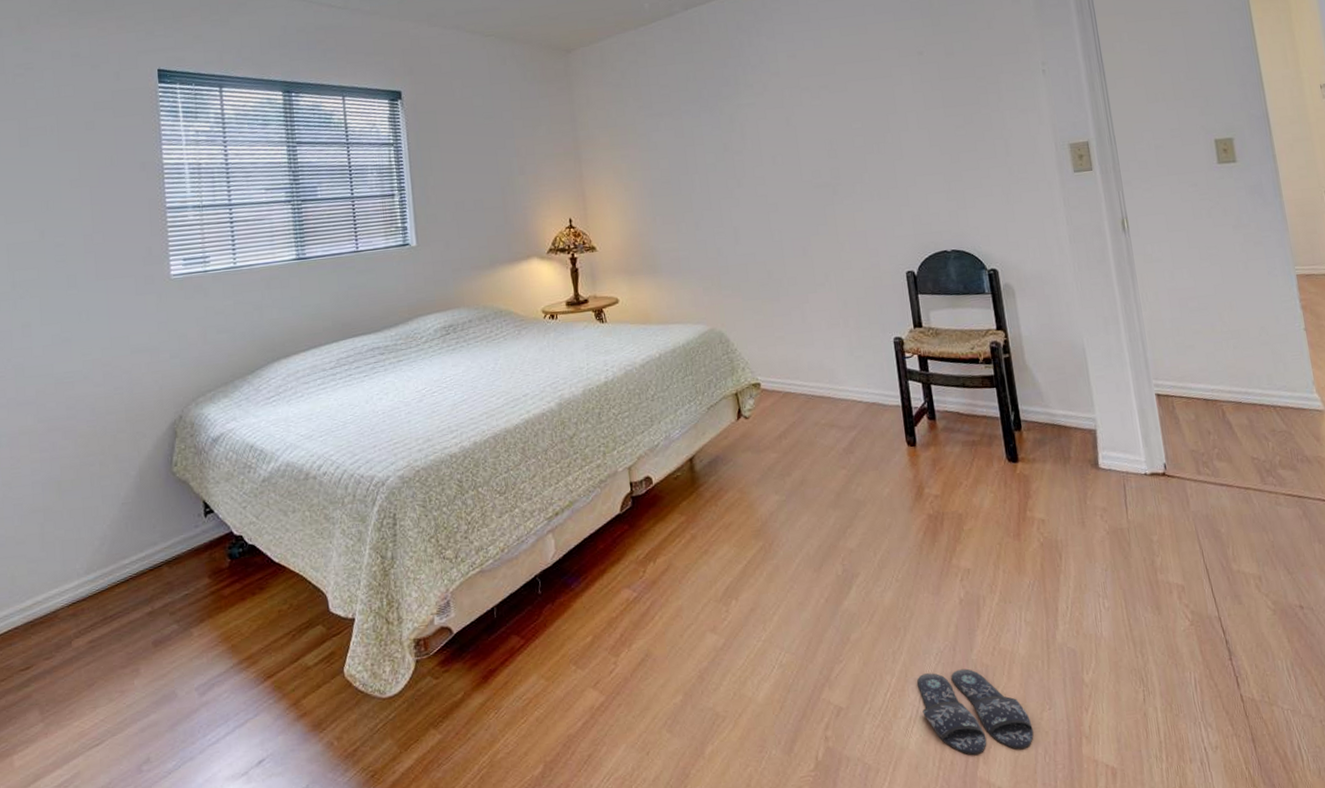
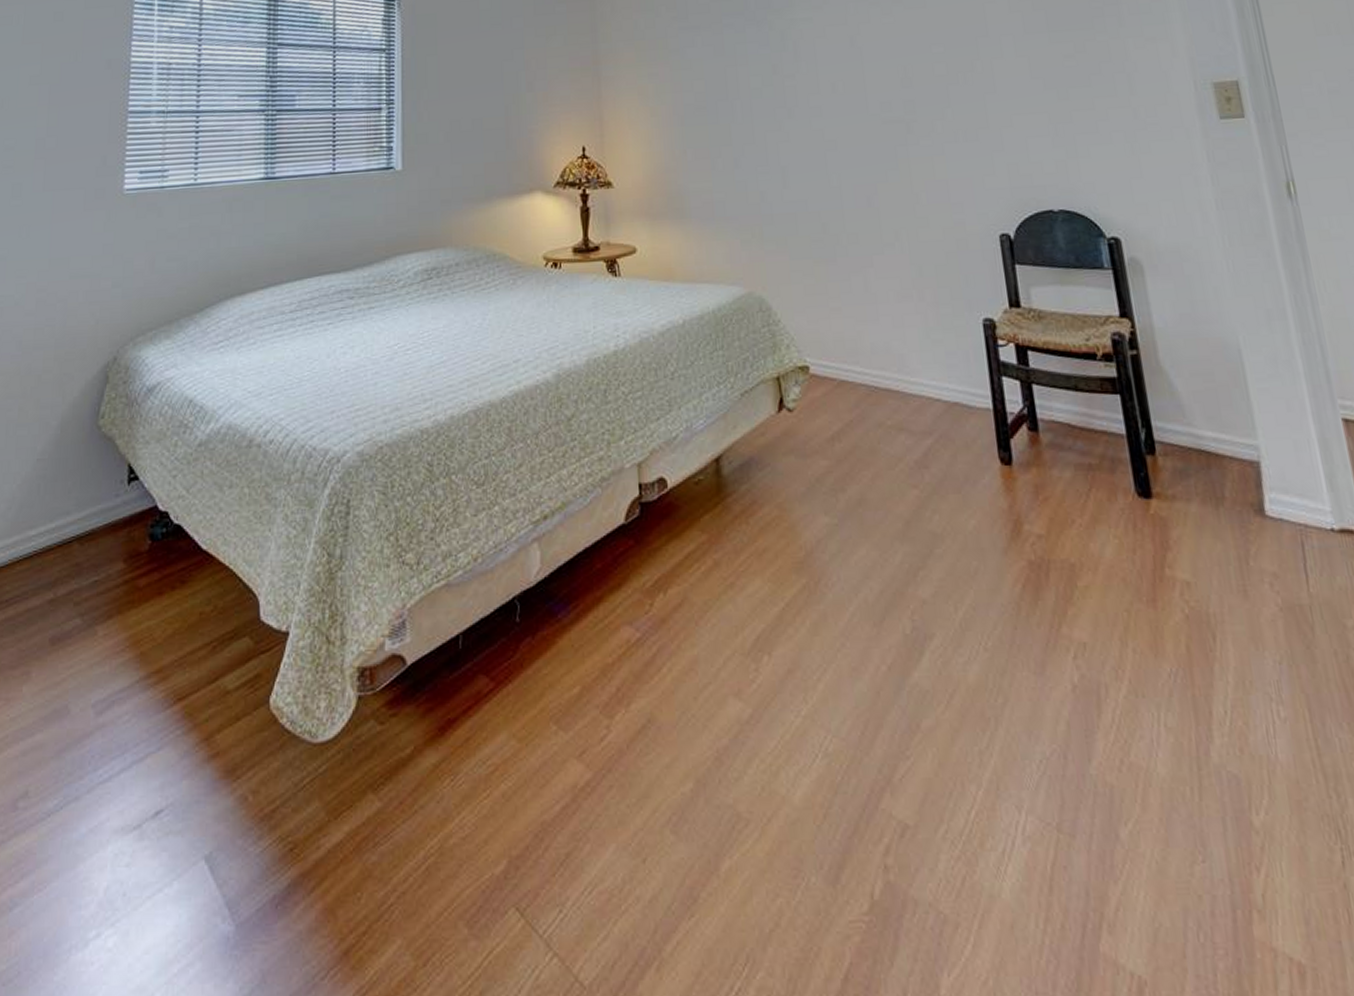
slippers: present [917,668,1034,755] -> none [1013,787,1181,919]

